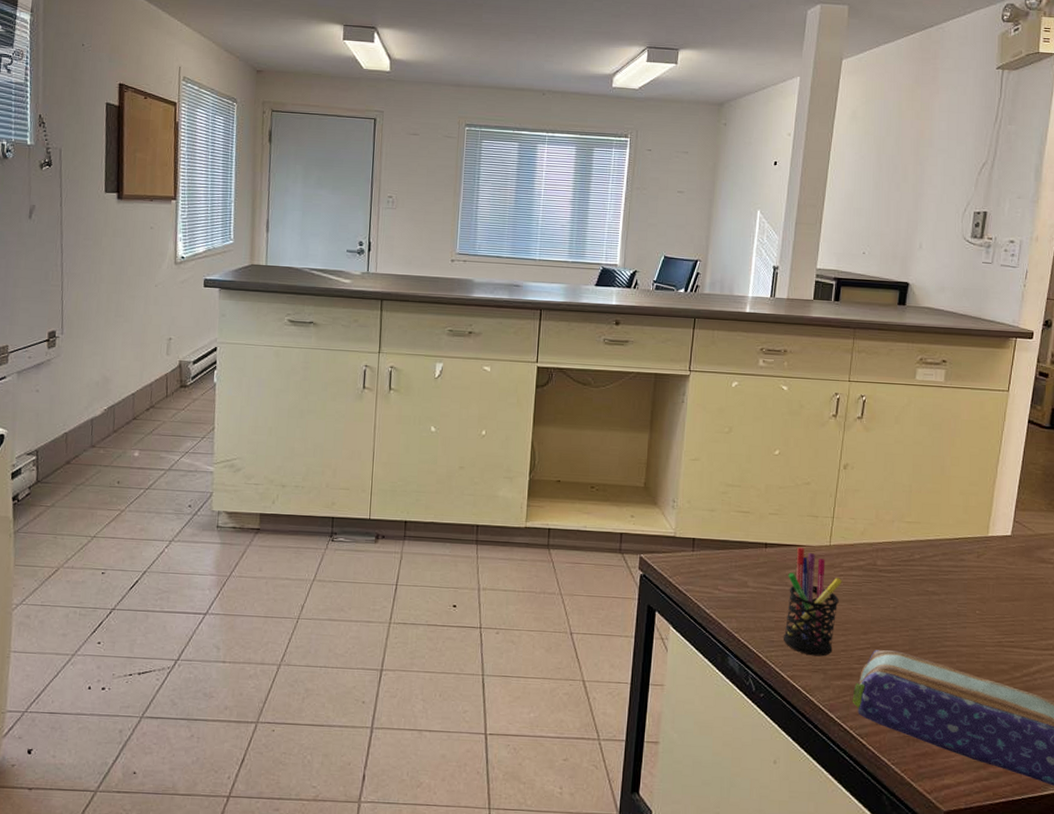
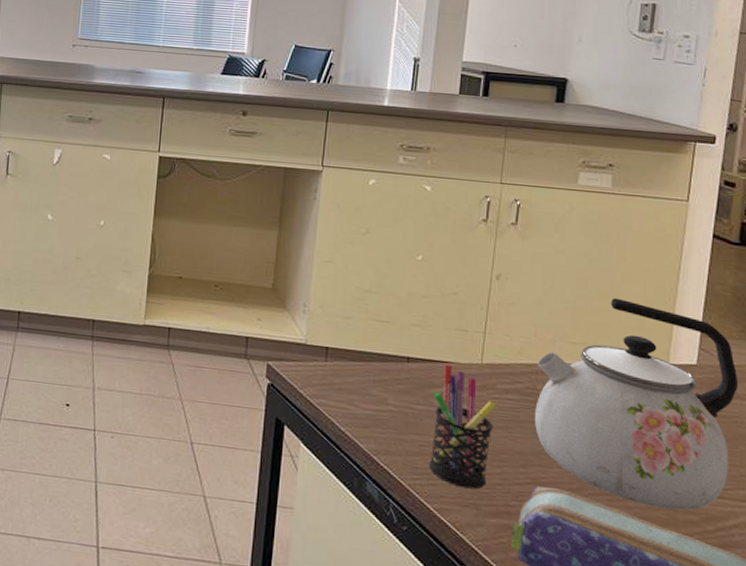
kettle: none [874,480,1045,662] -> present [534,297,739,511]

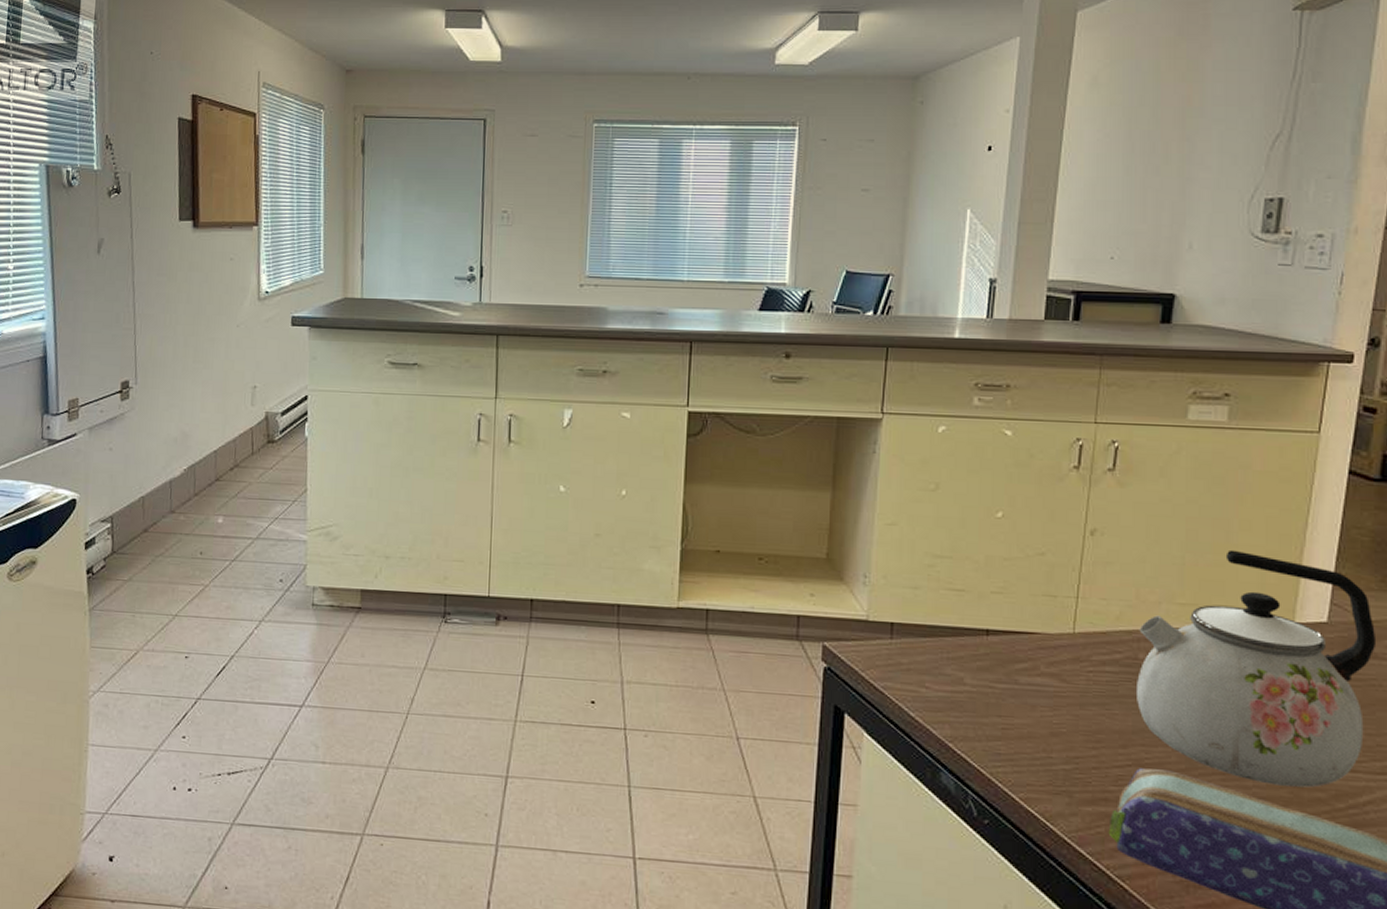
pen holder: present [428,364,496,490] -> none [1012,635,1091,775]

